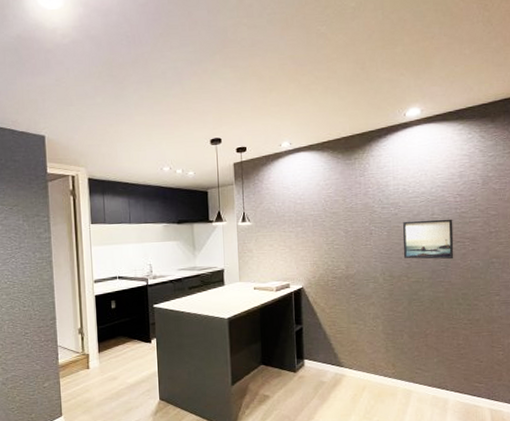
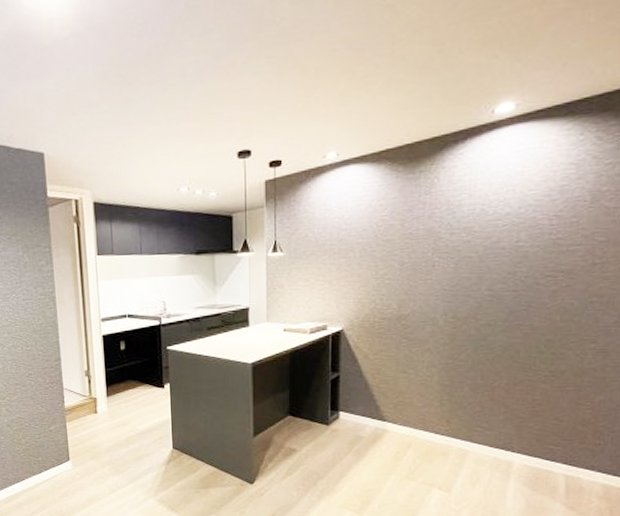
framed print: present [402,219,454,260] -> none [473,247,544,298]

